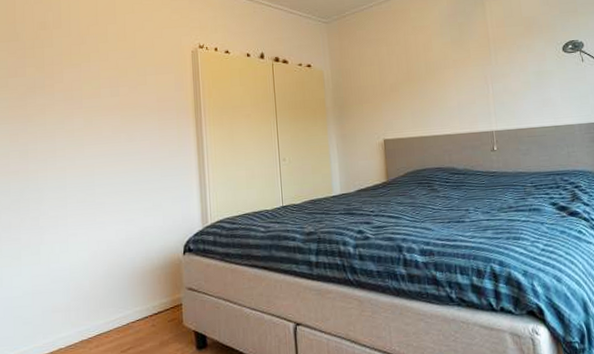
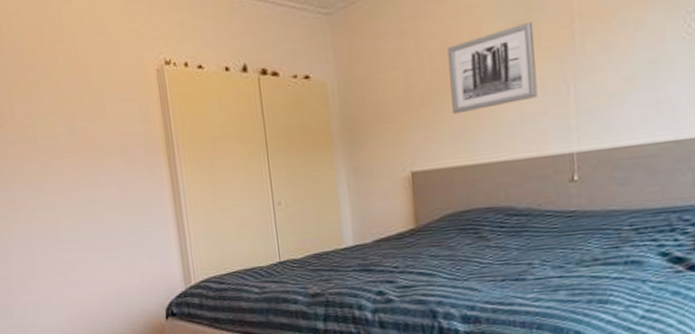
wall art: none [409,40,469,100] -> present [447,21,538,115]

